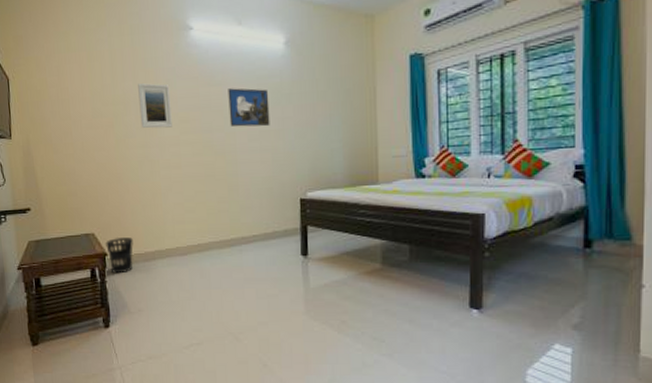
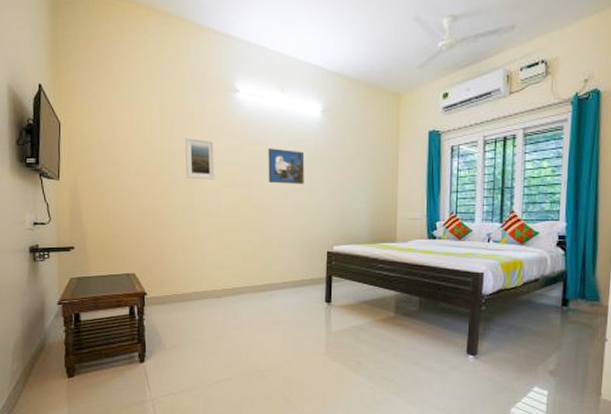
wastebasket: present [106,237,133,274] -> none [146,279,172,312]

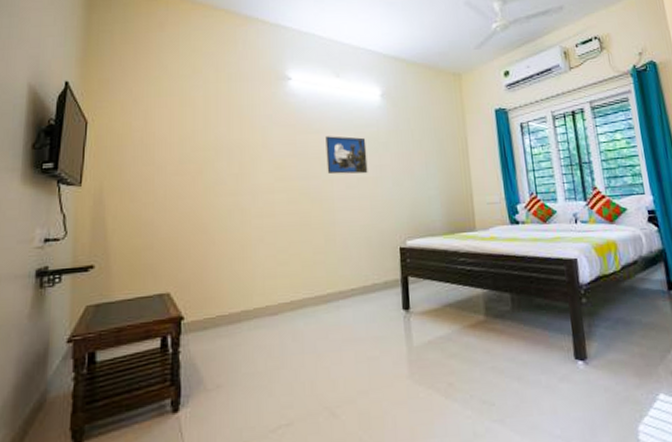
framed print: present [185,136,215,180] -> none [232,129,267,175]

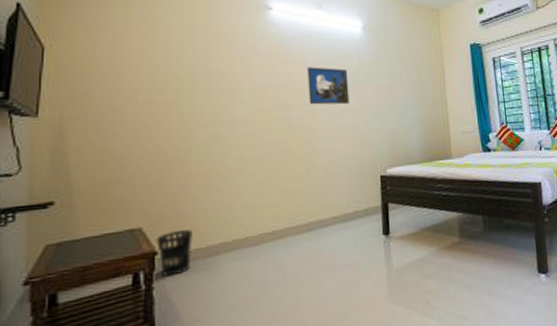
wastebasket: none [183,296,216,342] -> present [157,229,193,277]

